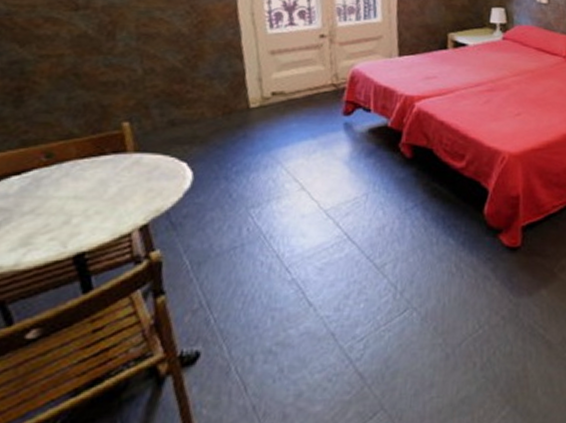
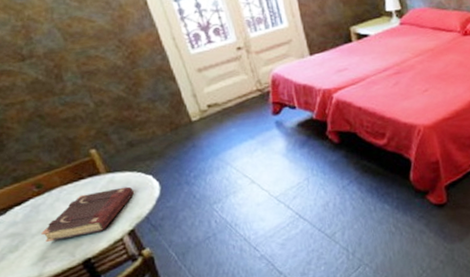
book: none [34,171,161,224] -> present [41,186,134,242]

